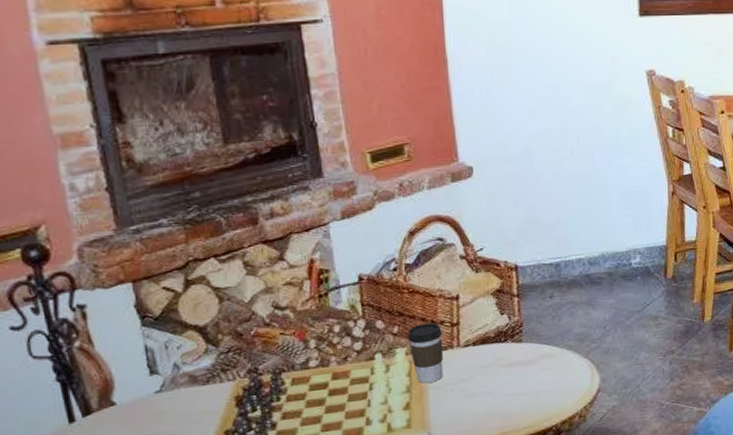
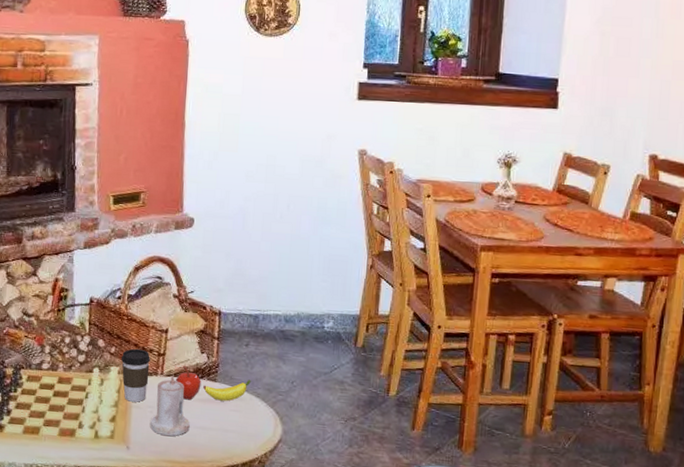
candle: none [452,346,498,412] -> present [150,377,190,436]
fruit: none [475,331,560,369] -> present [175,365,251,402]

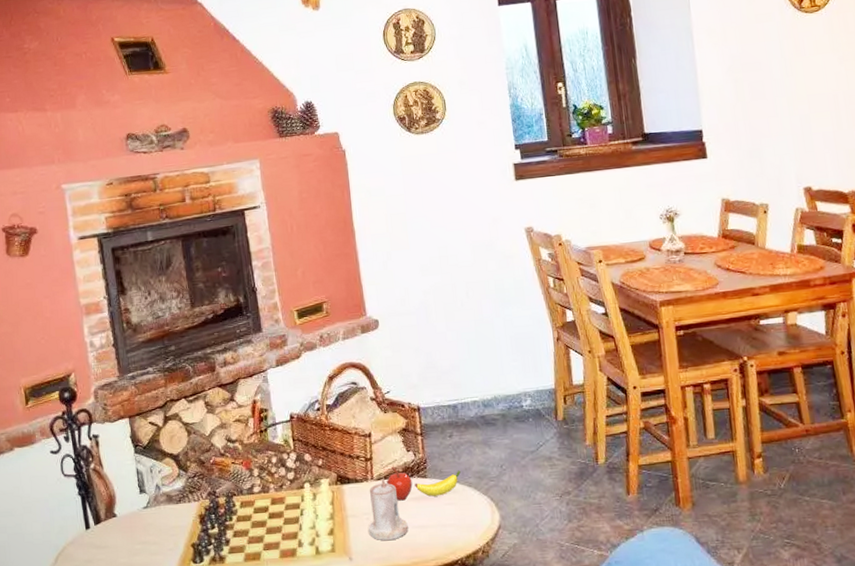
coffee cup: present [121,348,150,402] -> none [329,457,361,512]

